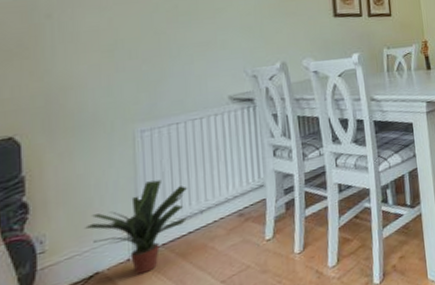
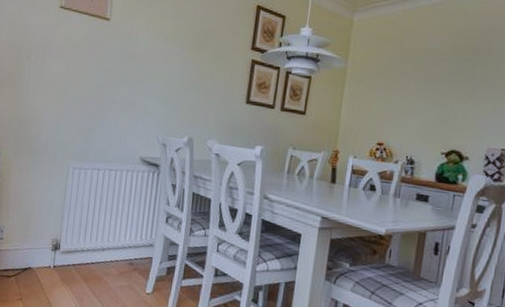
potted plant: present [84,179,188,275] -> none [27,210,97,282]

